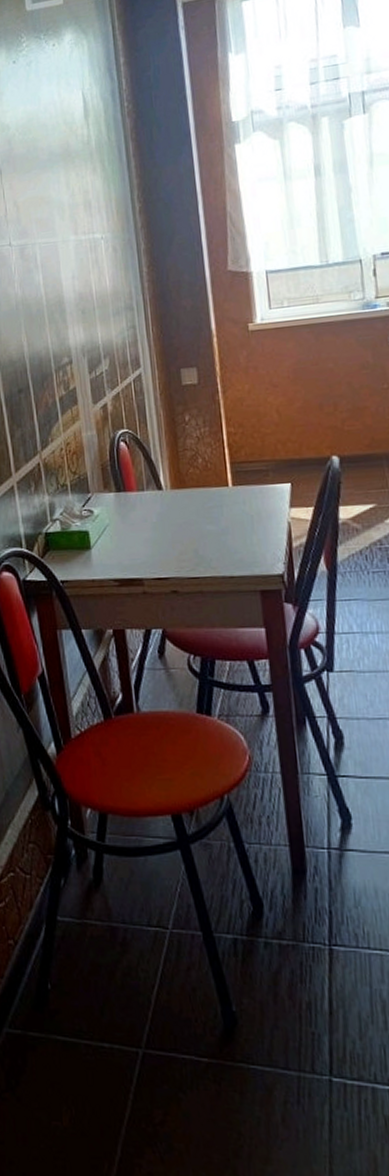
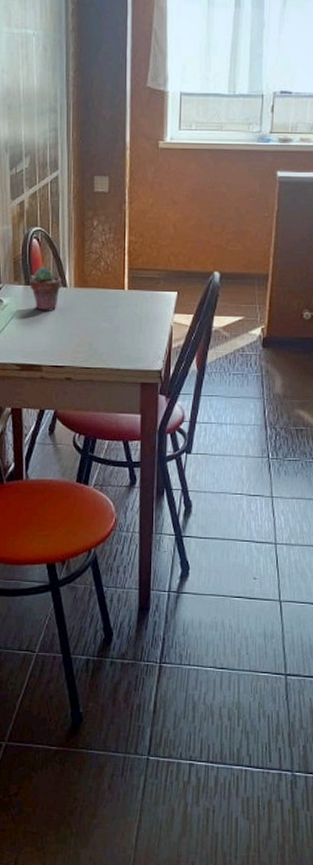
potted succulent: none [120,470,157,519] -> present [30,267,61,311]

